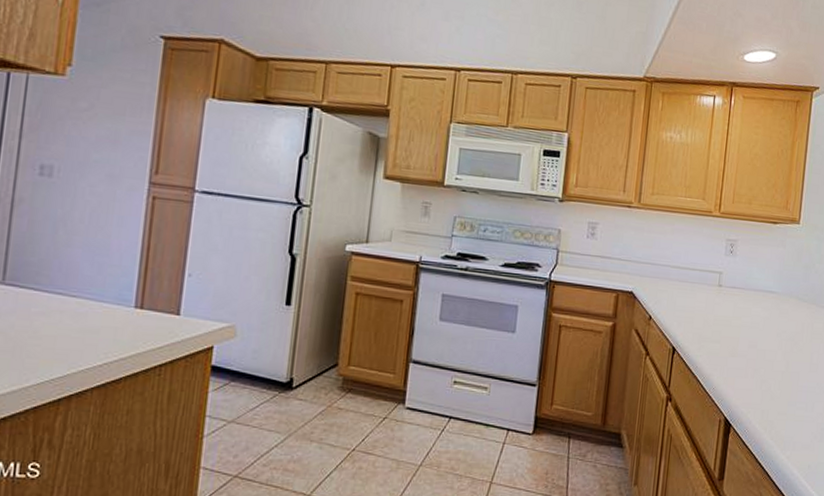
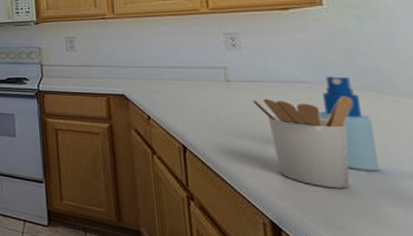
utensil holder: none [734,305,801,388] -> present [252,96,354,189]
spray bottle: none [775,288,808,372] -> present [317,76,380,171]

